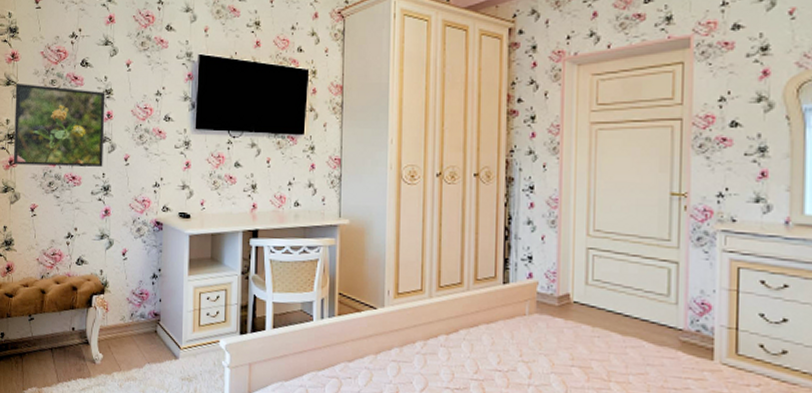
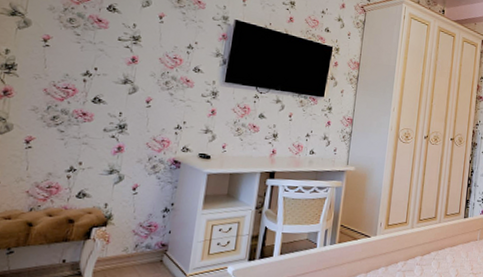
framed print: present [13,83,106,167] -> none [8,15,133,106]

